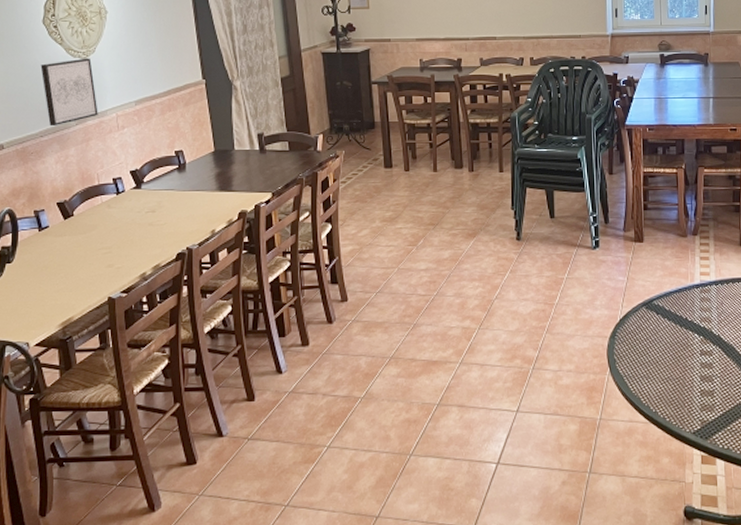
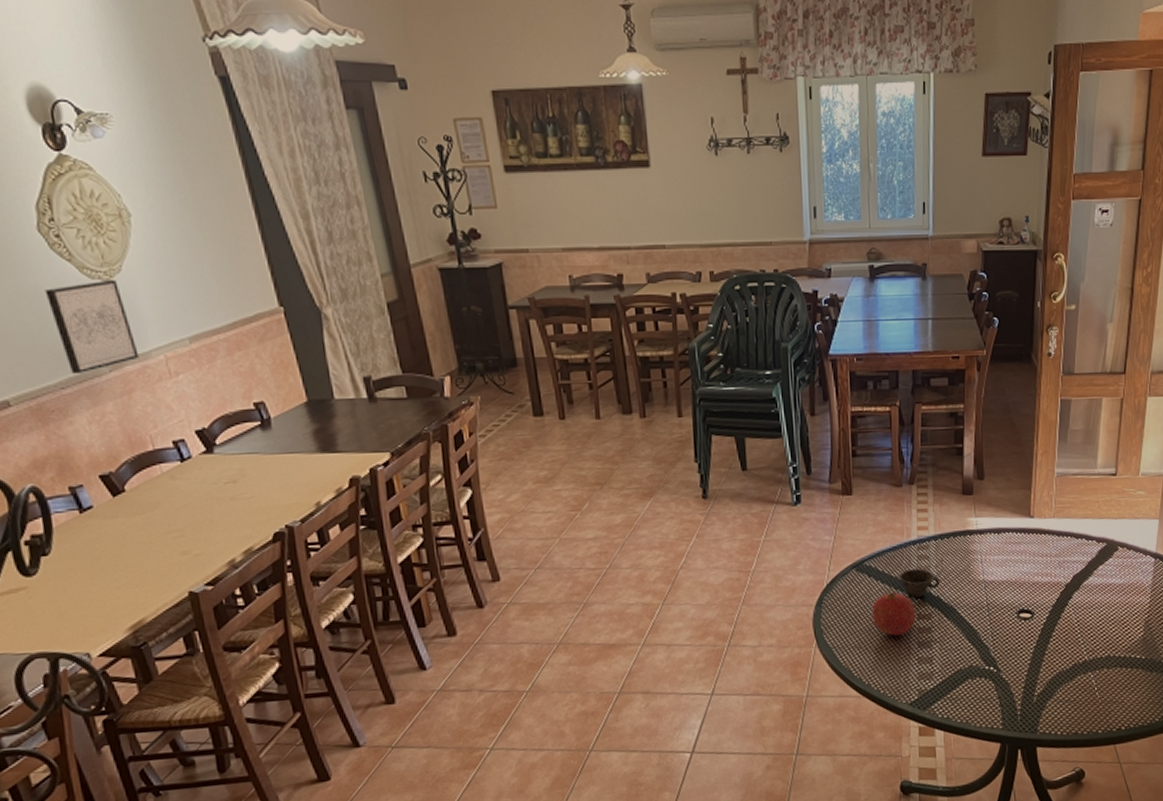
fruit: none [660,329,699,369] -> present [872,592,916,636]
cup: none [683,309,720,335] -> present [898,568,940,598]

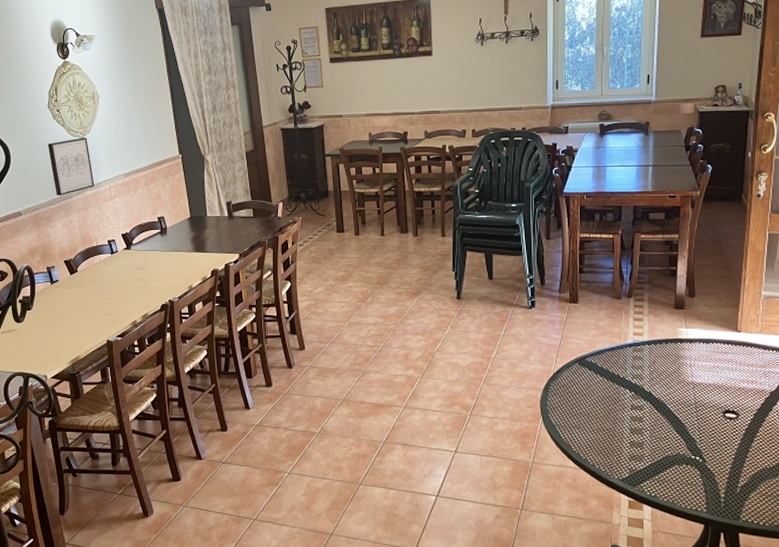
fruit: present [872,592,916,636] -> none [592,385,630,422]
cup: present [898,568,940,598] -> none [615,366,652,391]

